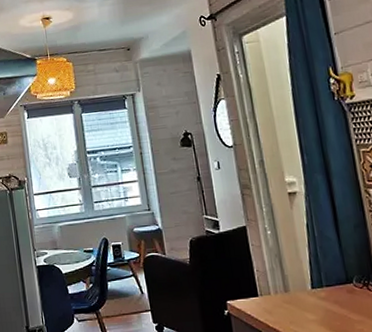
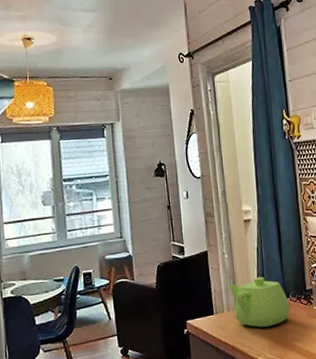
teapot: none [275,257,355,315] -> present [230,277,290,327]

